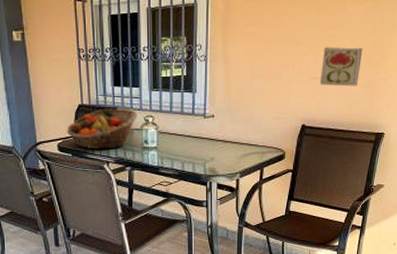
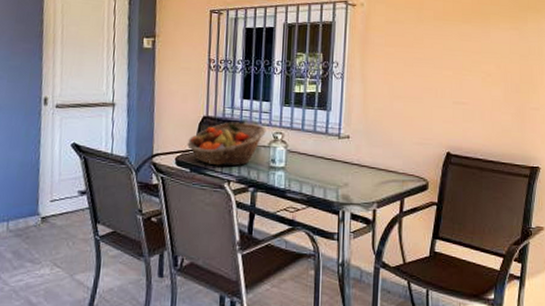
decorative tile: present [319,47,363,86] -> none [465,72,510,115]

